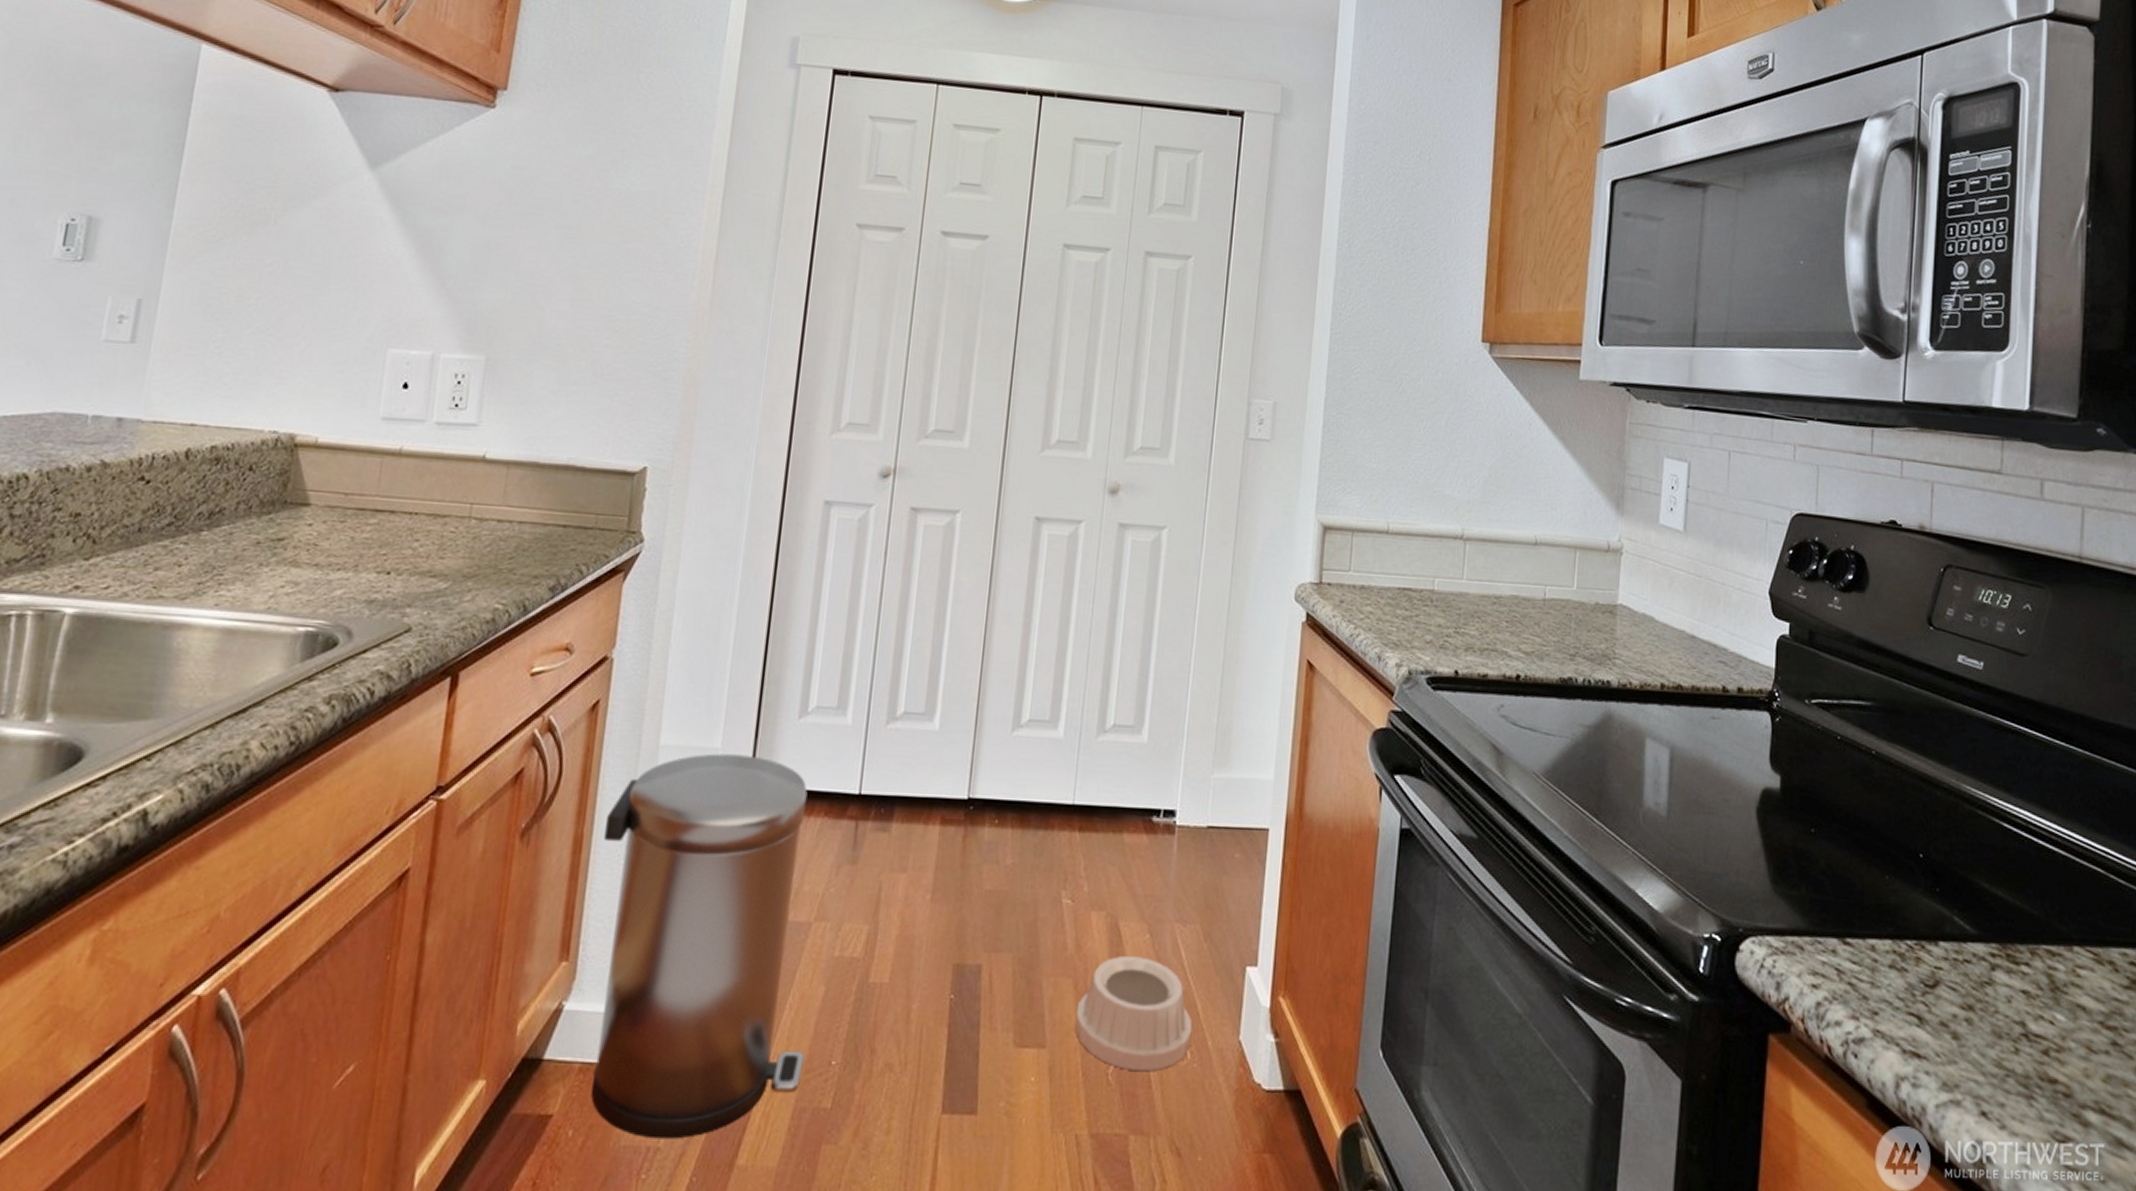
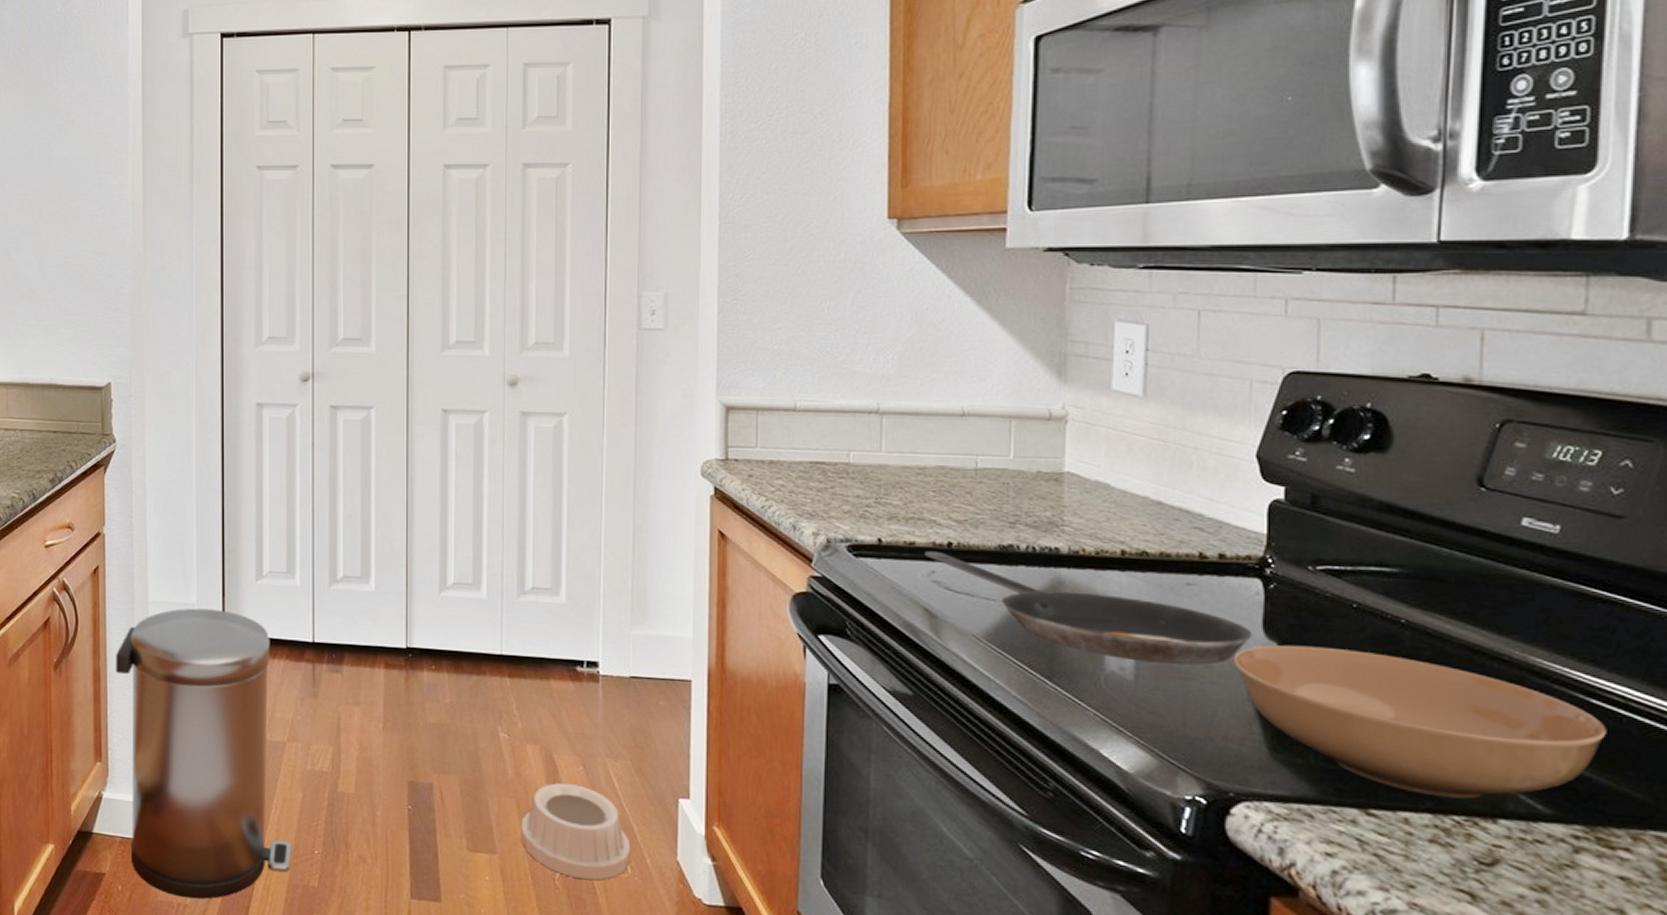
frying pan: none [1496,683,1762,799] -> present [925,550,1253,666]
bowl: none [1746,777,2014,923] -> present [1233,644,1607,799]

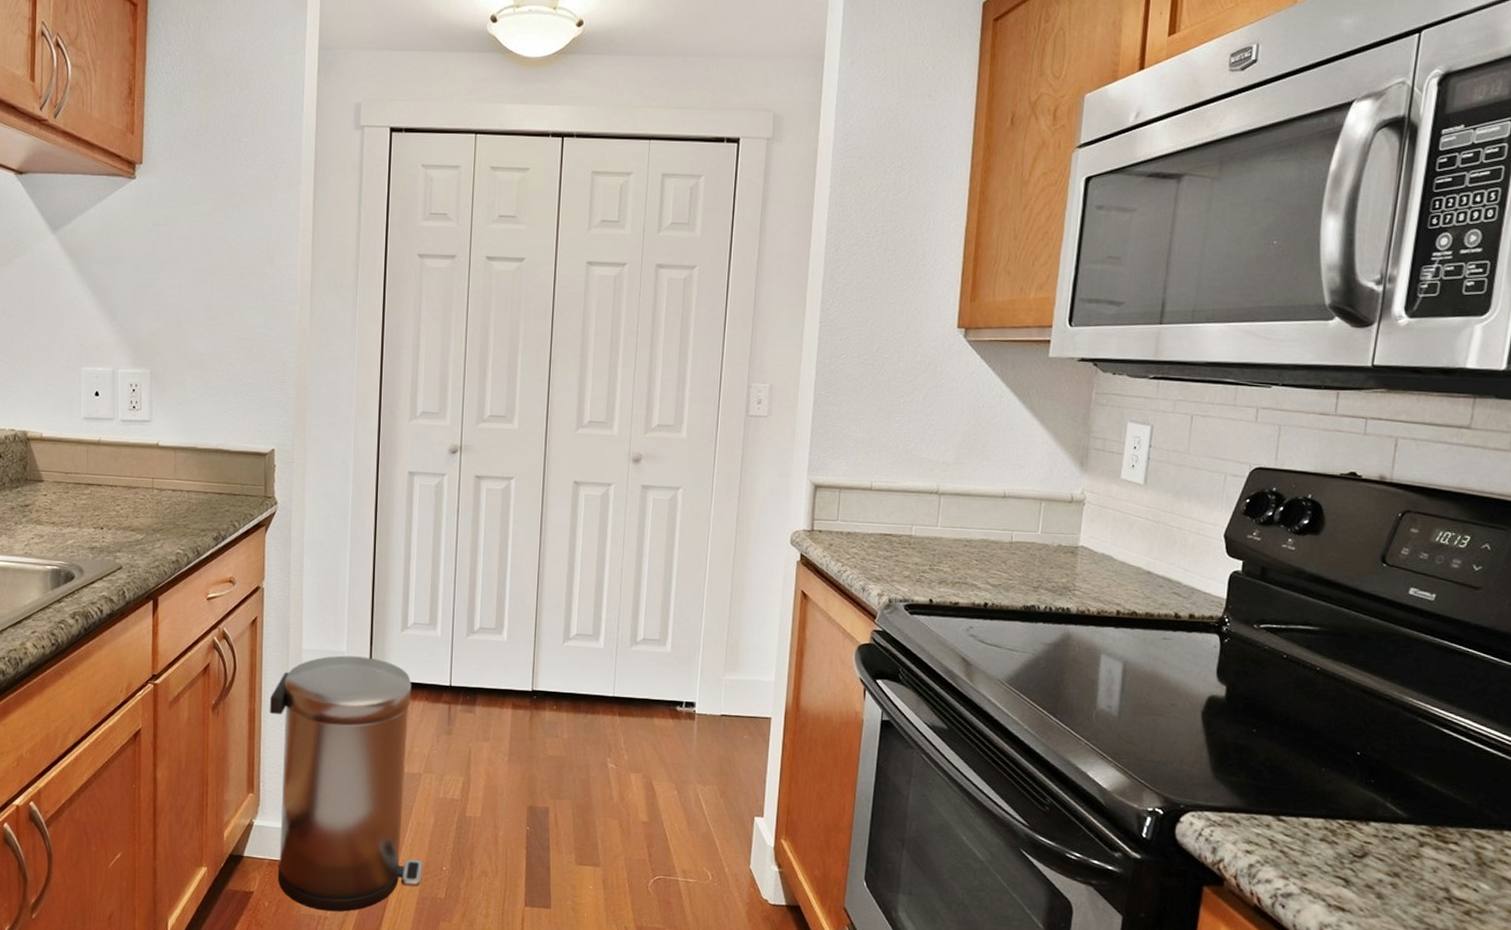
pet bowl: present [521,783,631,880] -> none [621,805,713,887]
frying pan: present [925,550,1253,666] -> none [966,609,1209,704]
bowl: present [1233,644,1607,799] -> none [1192,687,1452,807]

